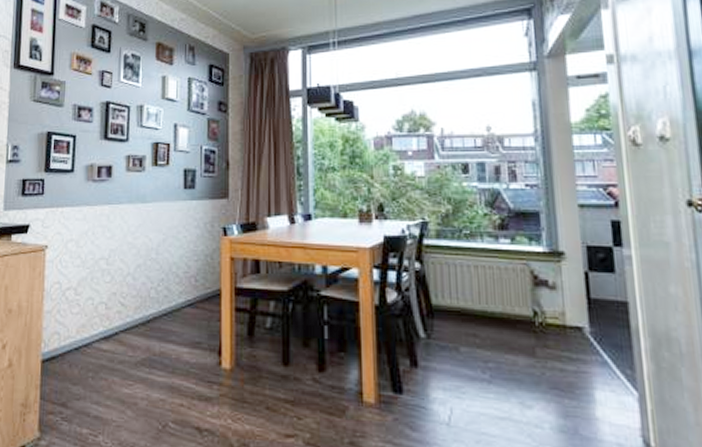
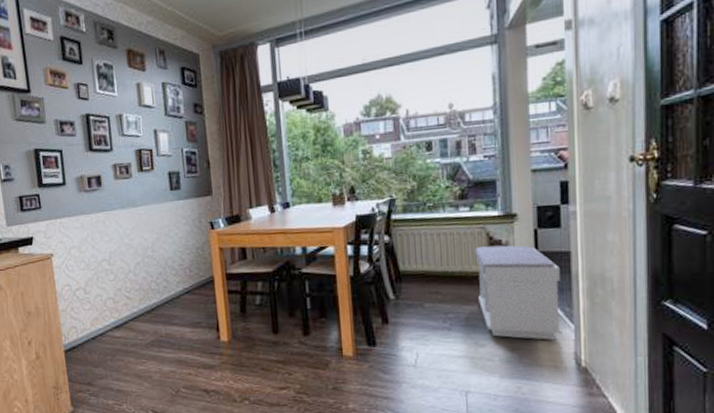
bench: none [517,286,624,409] -> present [475,245,562,340]

